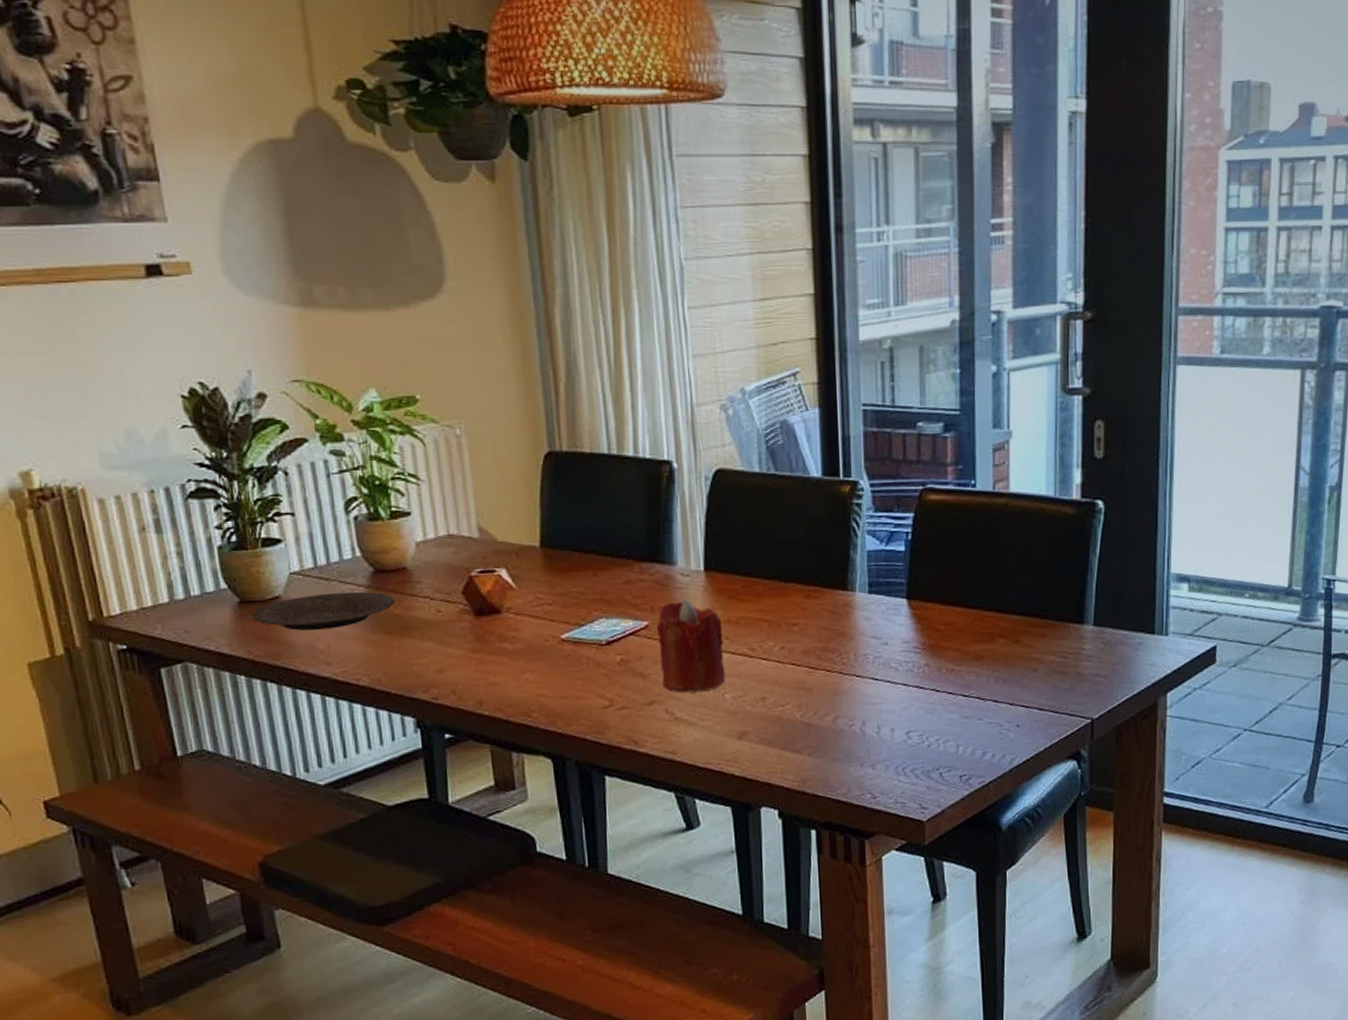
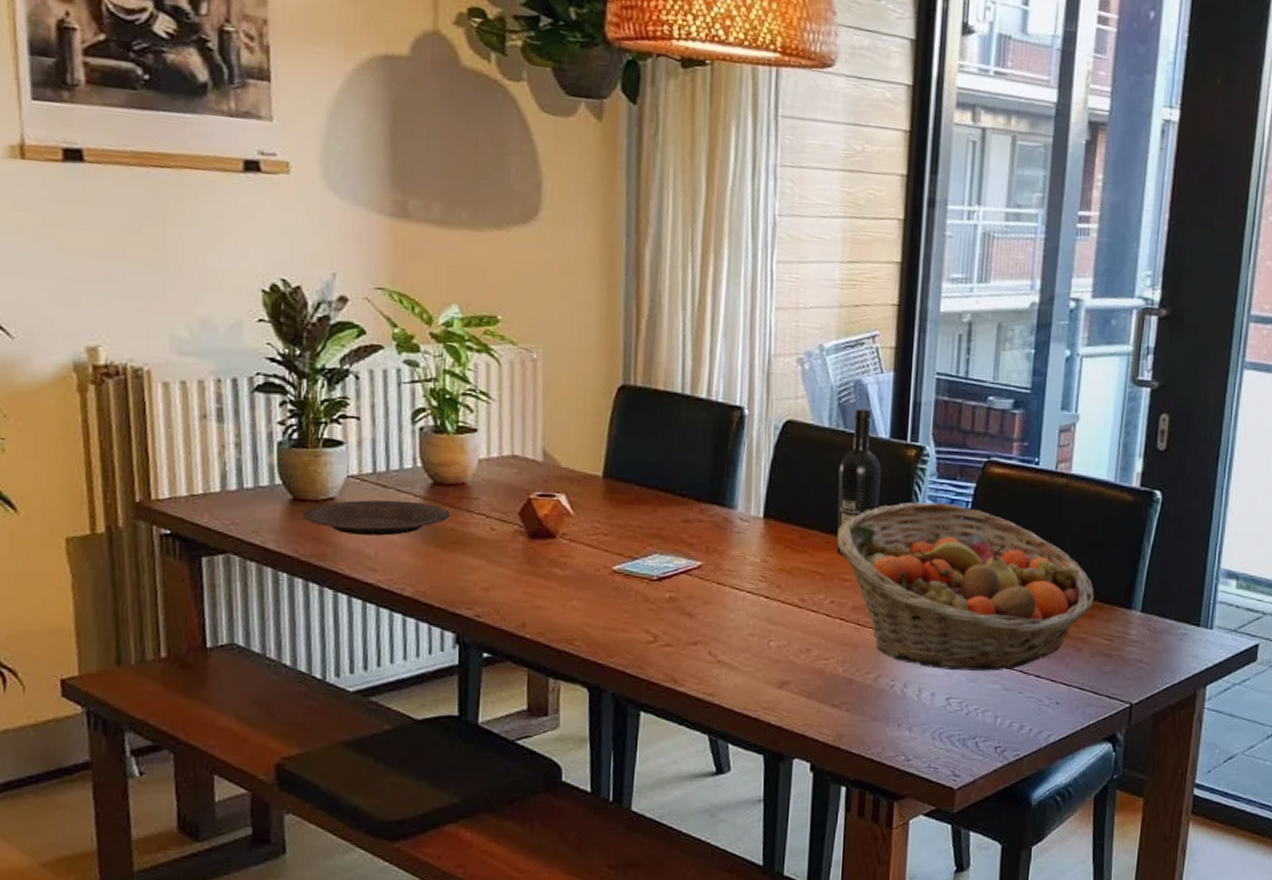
candle: present [656,599,726,693] -> none [709,544,775,638]
wine bottle: none [774,449,818,600] -> present [836,408,881,555]
fruit basket: none [780,536,1045,704] -> present [837,501,1095,671]

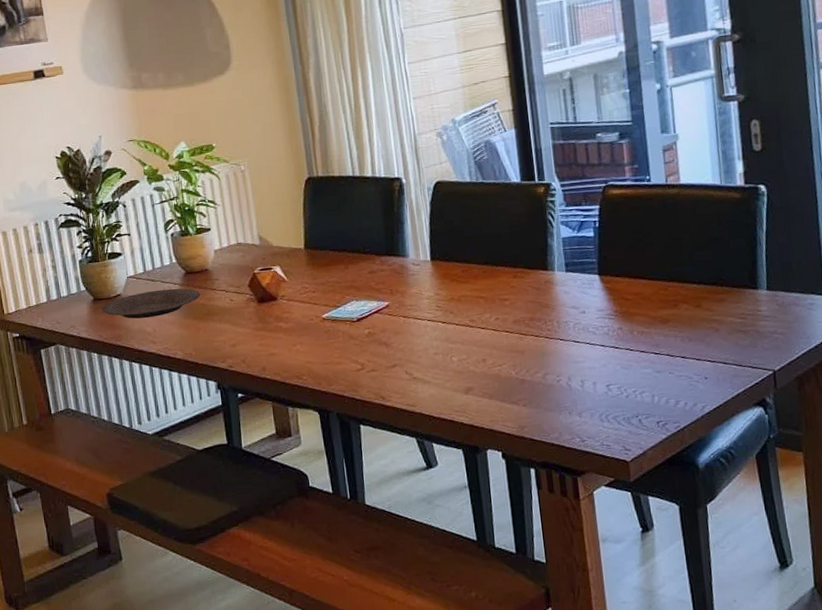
wine bottle: present [836,408,881,555] -> none [483,162,522,281]
fruit basket: present [837,501,1095,671] -> none [491,225,722,362]

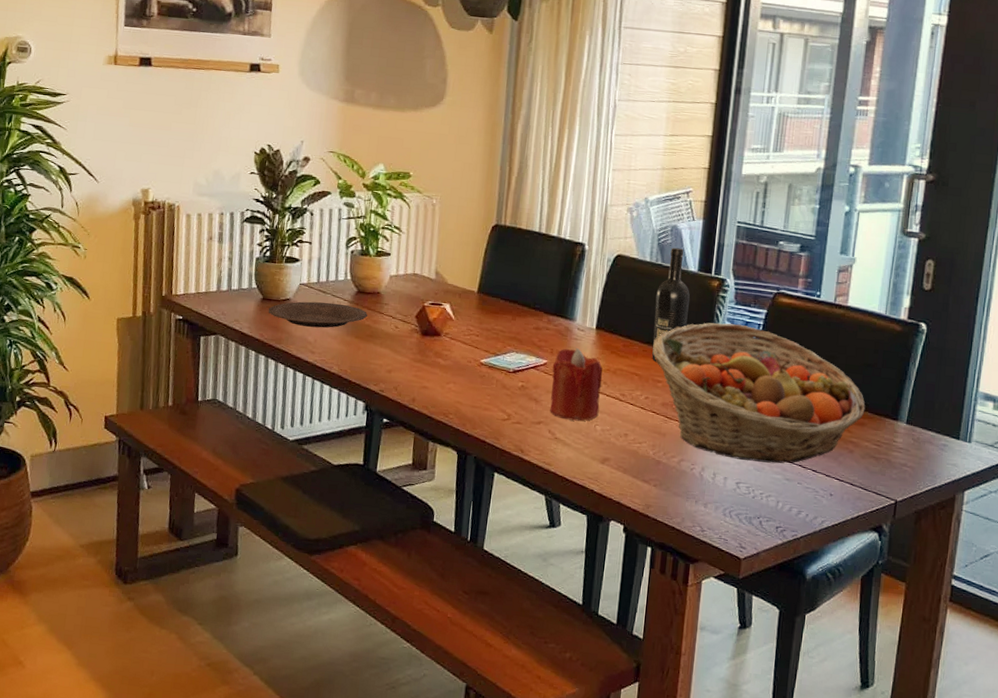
candle: none [395,283,452,358] -> present [550,348,603,421]
wine bottle: none [483,162,522,281] -> present [652,247,690,362]
fruit basket: none [491,225,722,362] -> present [652,323,866,464]

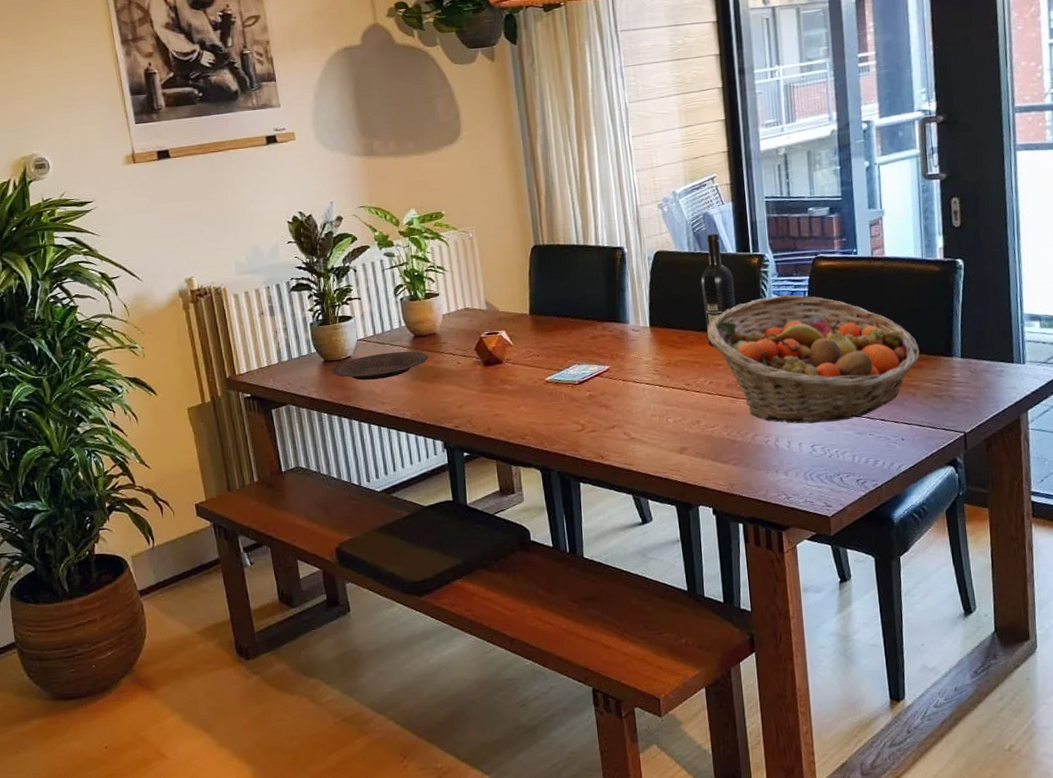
candle: present [550,348,603,421] -> none [615,348,668,419]

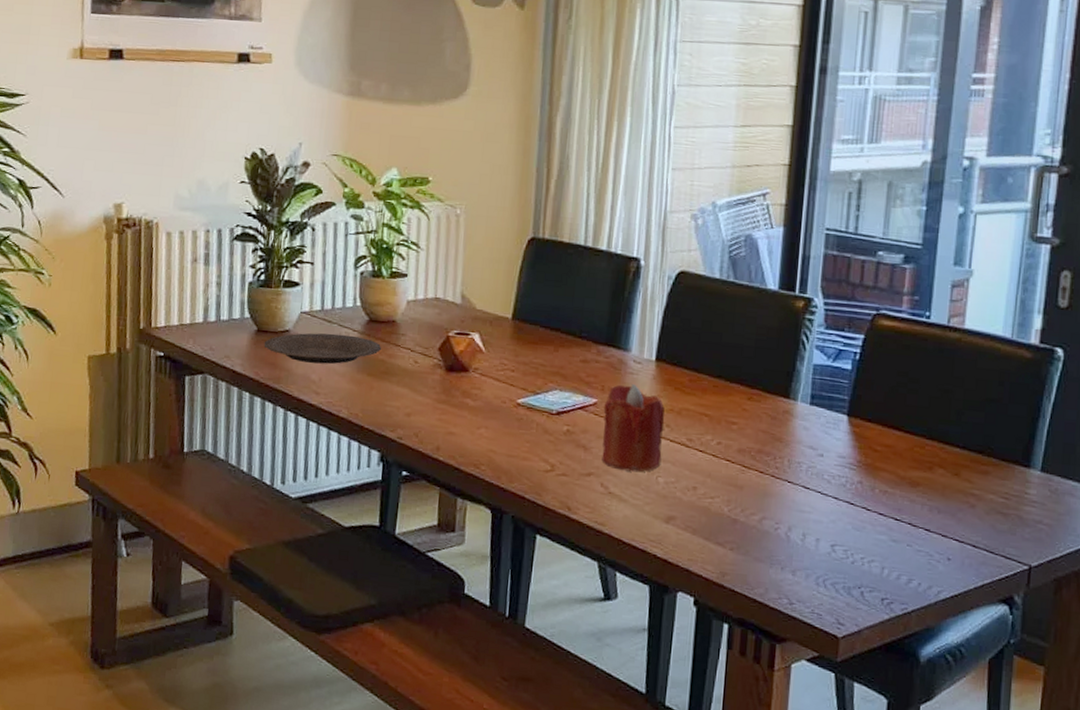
candle: none [615,348,668,419] -> present [601,384,665,472]
wine bottle: present [700,233,736,347] -> none [724,261,769,399]
fruit basket: present [707,294,920,424] -> none [725,351,989,522]

